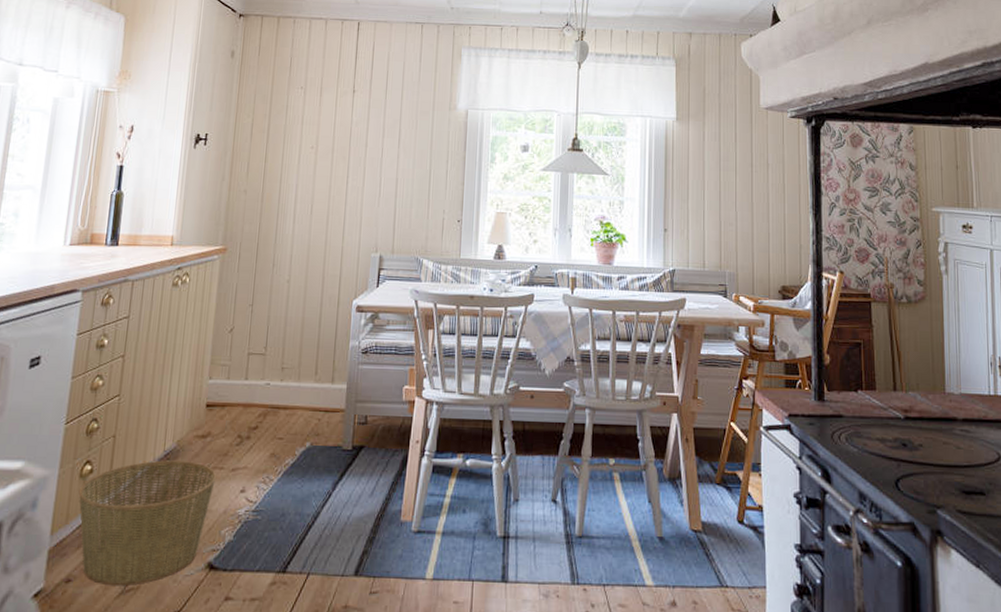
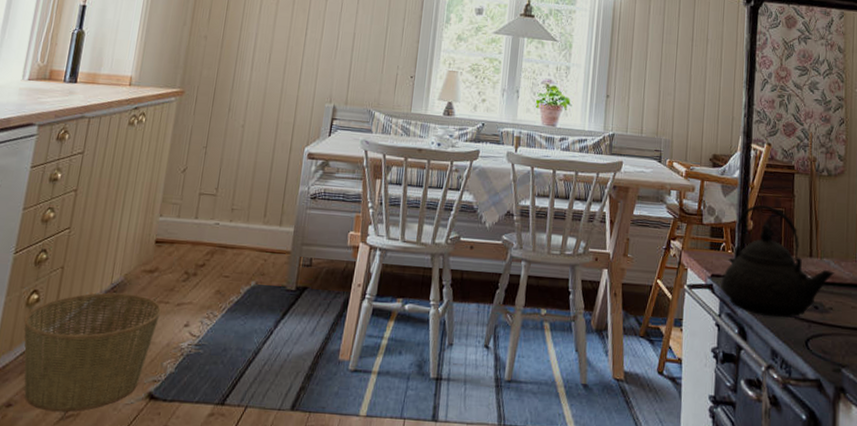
teakettle: none [799,337,923,458] -> present [721,204,835,318]

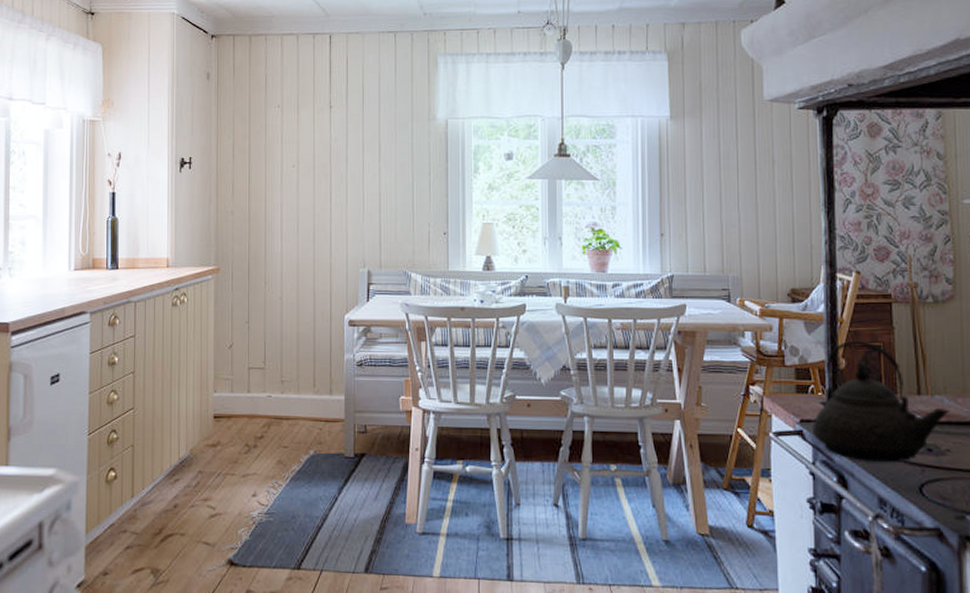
basket: present [23,292,162,412] -> none [106,467,229,578]

